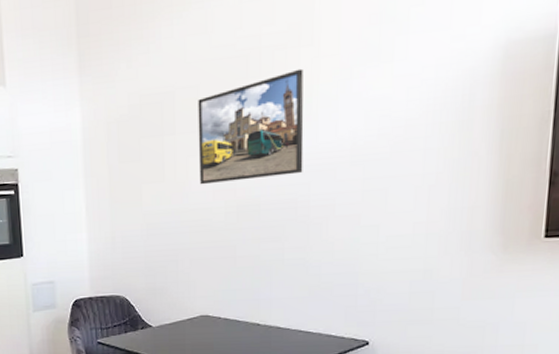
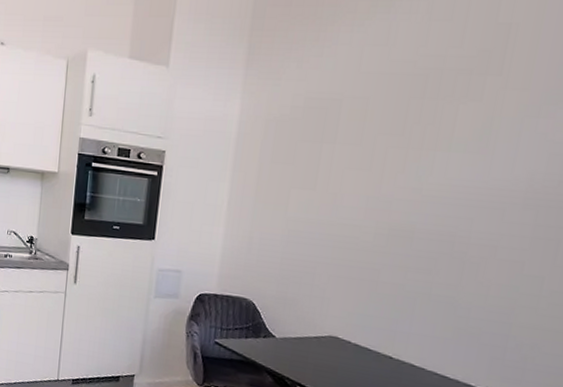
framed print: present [198,68,304,185] -> none [353,97,487,207]

